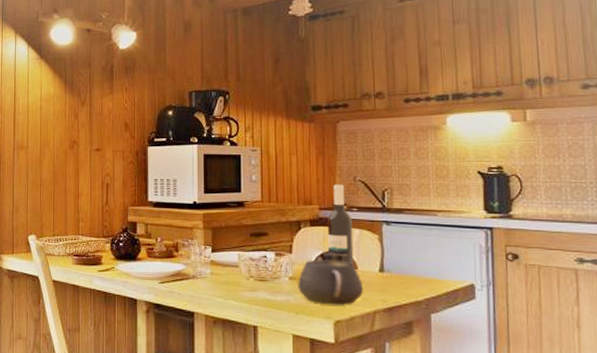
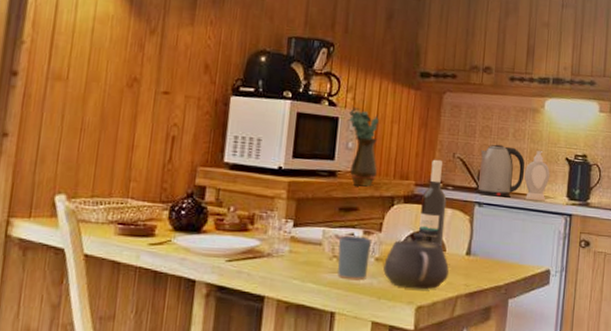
vase: none [250,142,282,214] -> present [349,105,379,187]
mug: none [254,258,284,298] -> present [337,236,371,281]
kettle: none [382,164,433,215] -> present [477,144,525,198]
soap bottle: none [433,167,462,217] -> present [524,151,551,202]

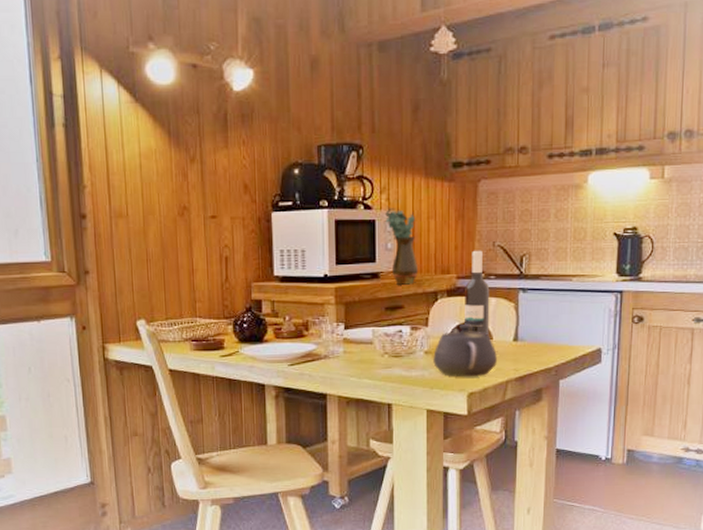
mug: present [337,236,371,281] -> none [389,333,419,374]
kettle: present [477,144,525,198] -> none [520,227,570,281]
soap bottle: present [524,151,551,202] -> none [569,229,598,281]

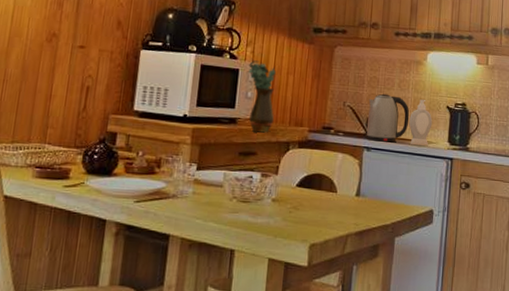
teapot: present [432,323,498,377] -> none [278,175,340,229]
wine bottle: present [465,250,490,334] -> none [312,107,338,188]
kettle: none [520,227,570,281] -> present [366,93,410,143]
soap bottle: none [569,229,598,281] -> present [409,99,433,146]

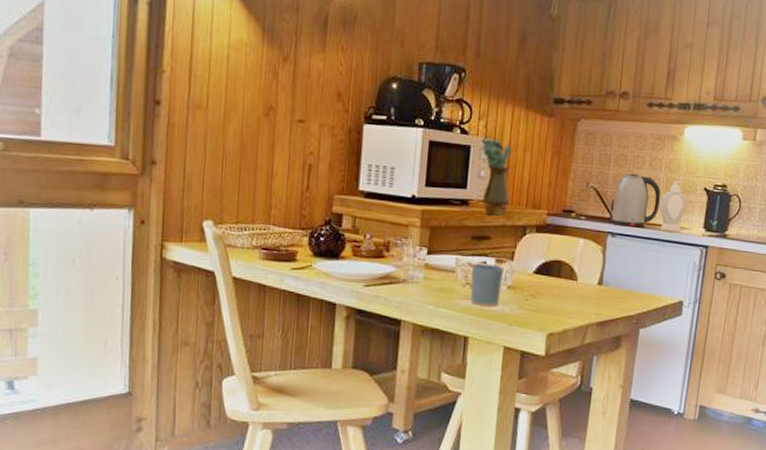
mug: none [237,179,268,220] -> present [470,264,503,307]

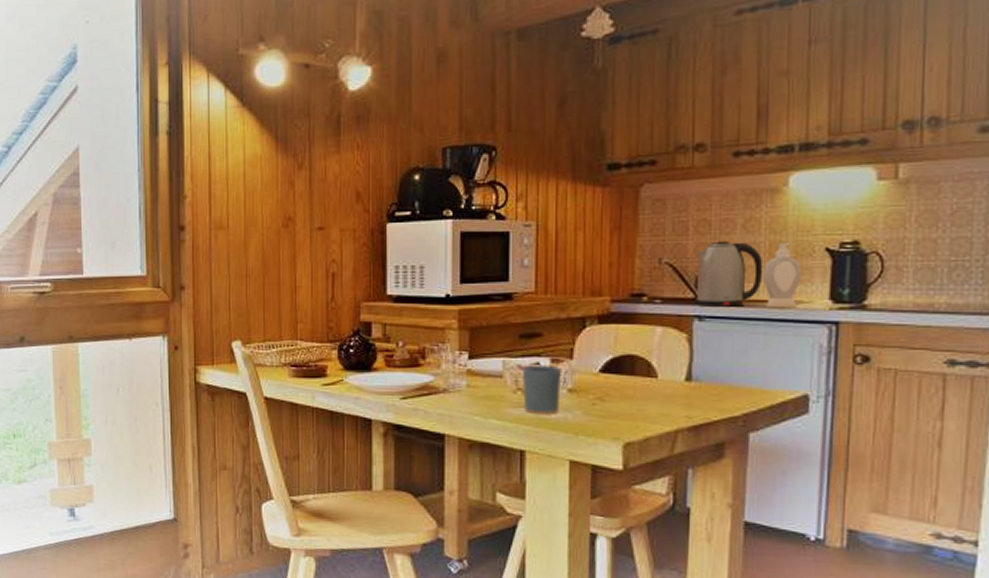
vase: present [481,132,511,216] -> none [522,215,562,308]

